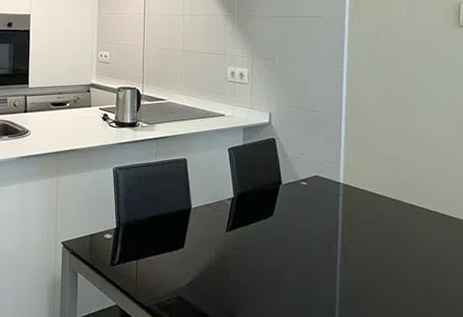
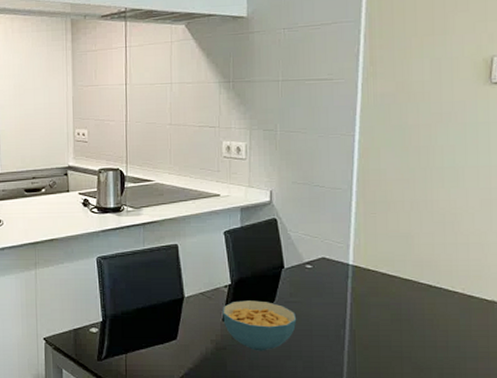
cereal bowl: none [226,213,294,262] -> present [222,300,297,351]

